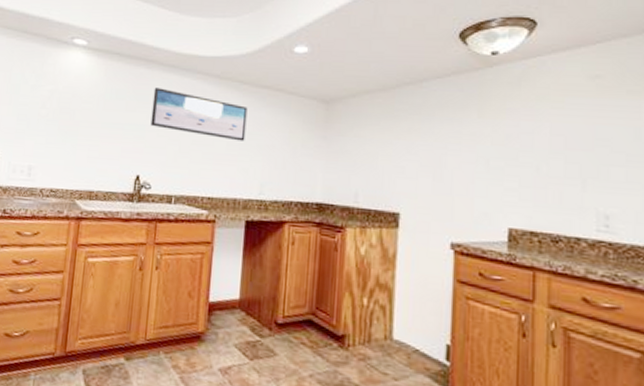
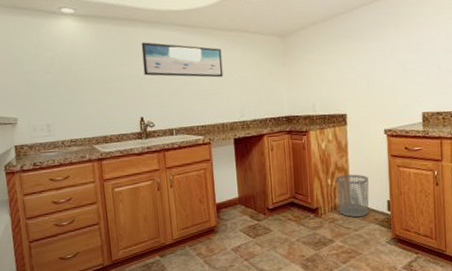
waste bin: none [374,295,421,361] -> present [335,174,369,218]

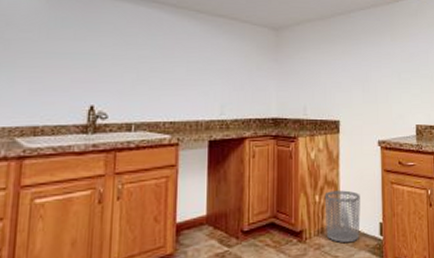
wall art: present [141,42,224,78] -> none [104,16,205,67]

